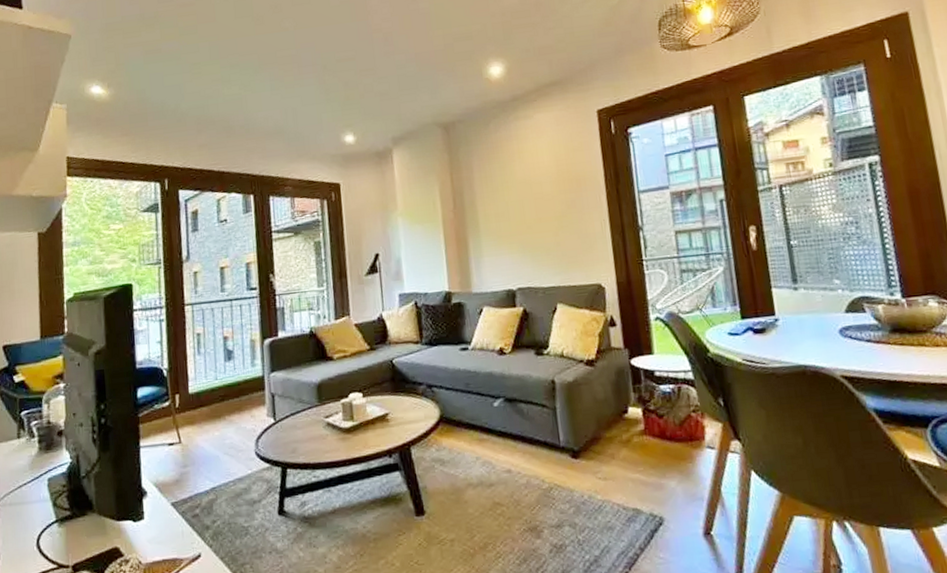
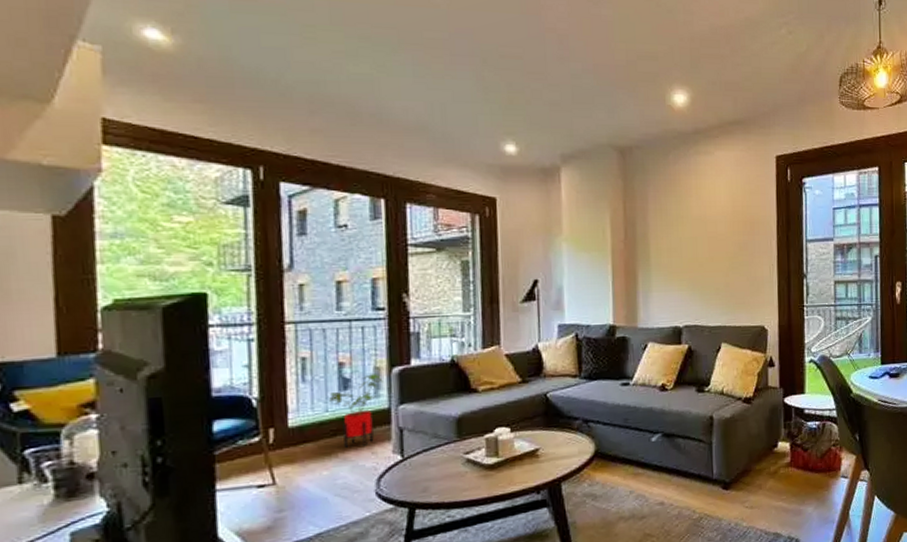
house plant: none [217,345,258,411] -> present [329,374,383,448]

